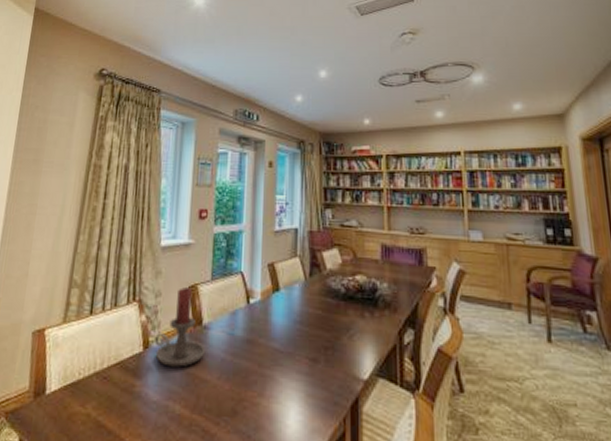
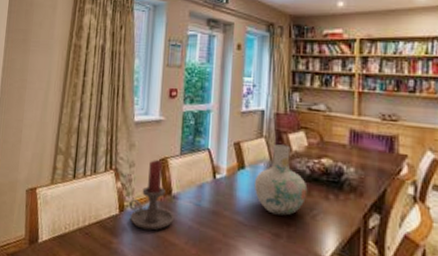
vase: none [289,263,343,339] -> present [253,144,308,216]

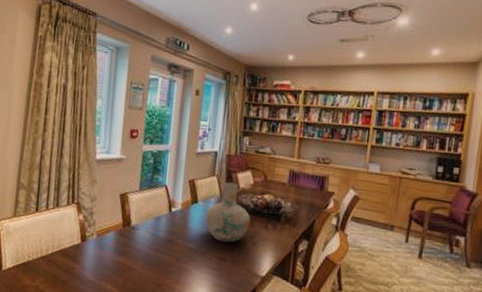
candle holder: present [129,159,175,231] -> none [90,194,133,257]

